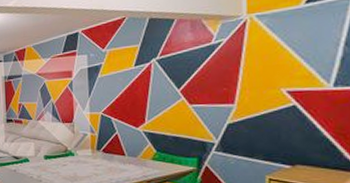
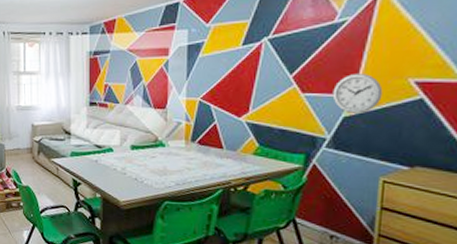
wall clock: none [216,85,260,121] -> present [332,72,383,113]

